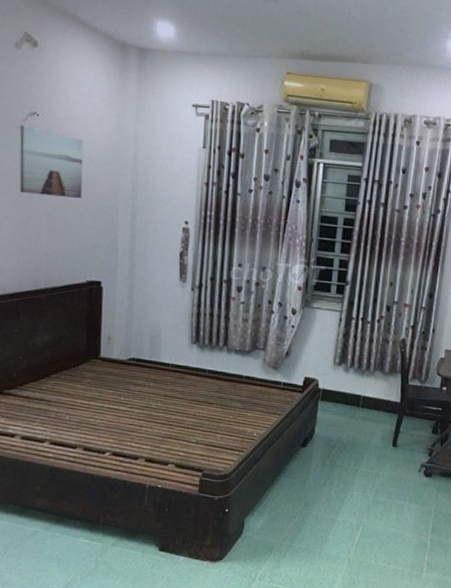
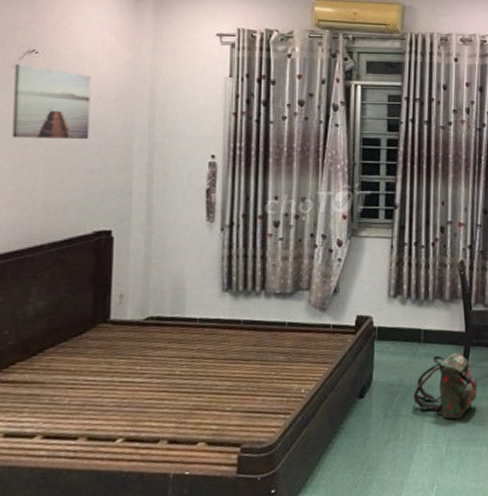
backpack: none [347,419,407,476] -> present [412,352,478,420]

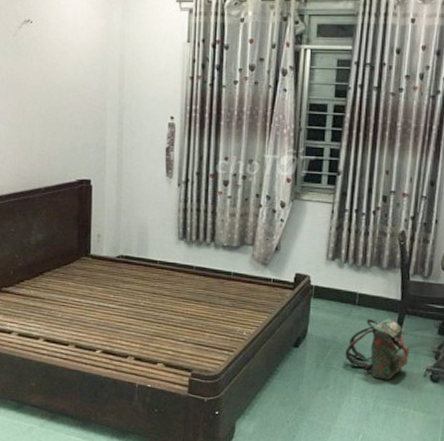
wall art: present [12,64,91,139] -> none [15,33,73,99]

